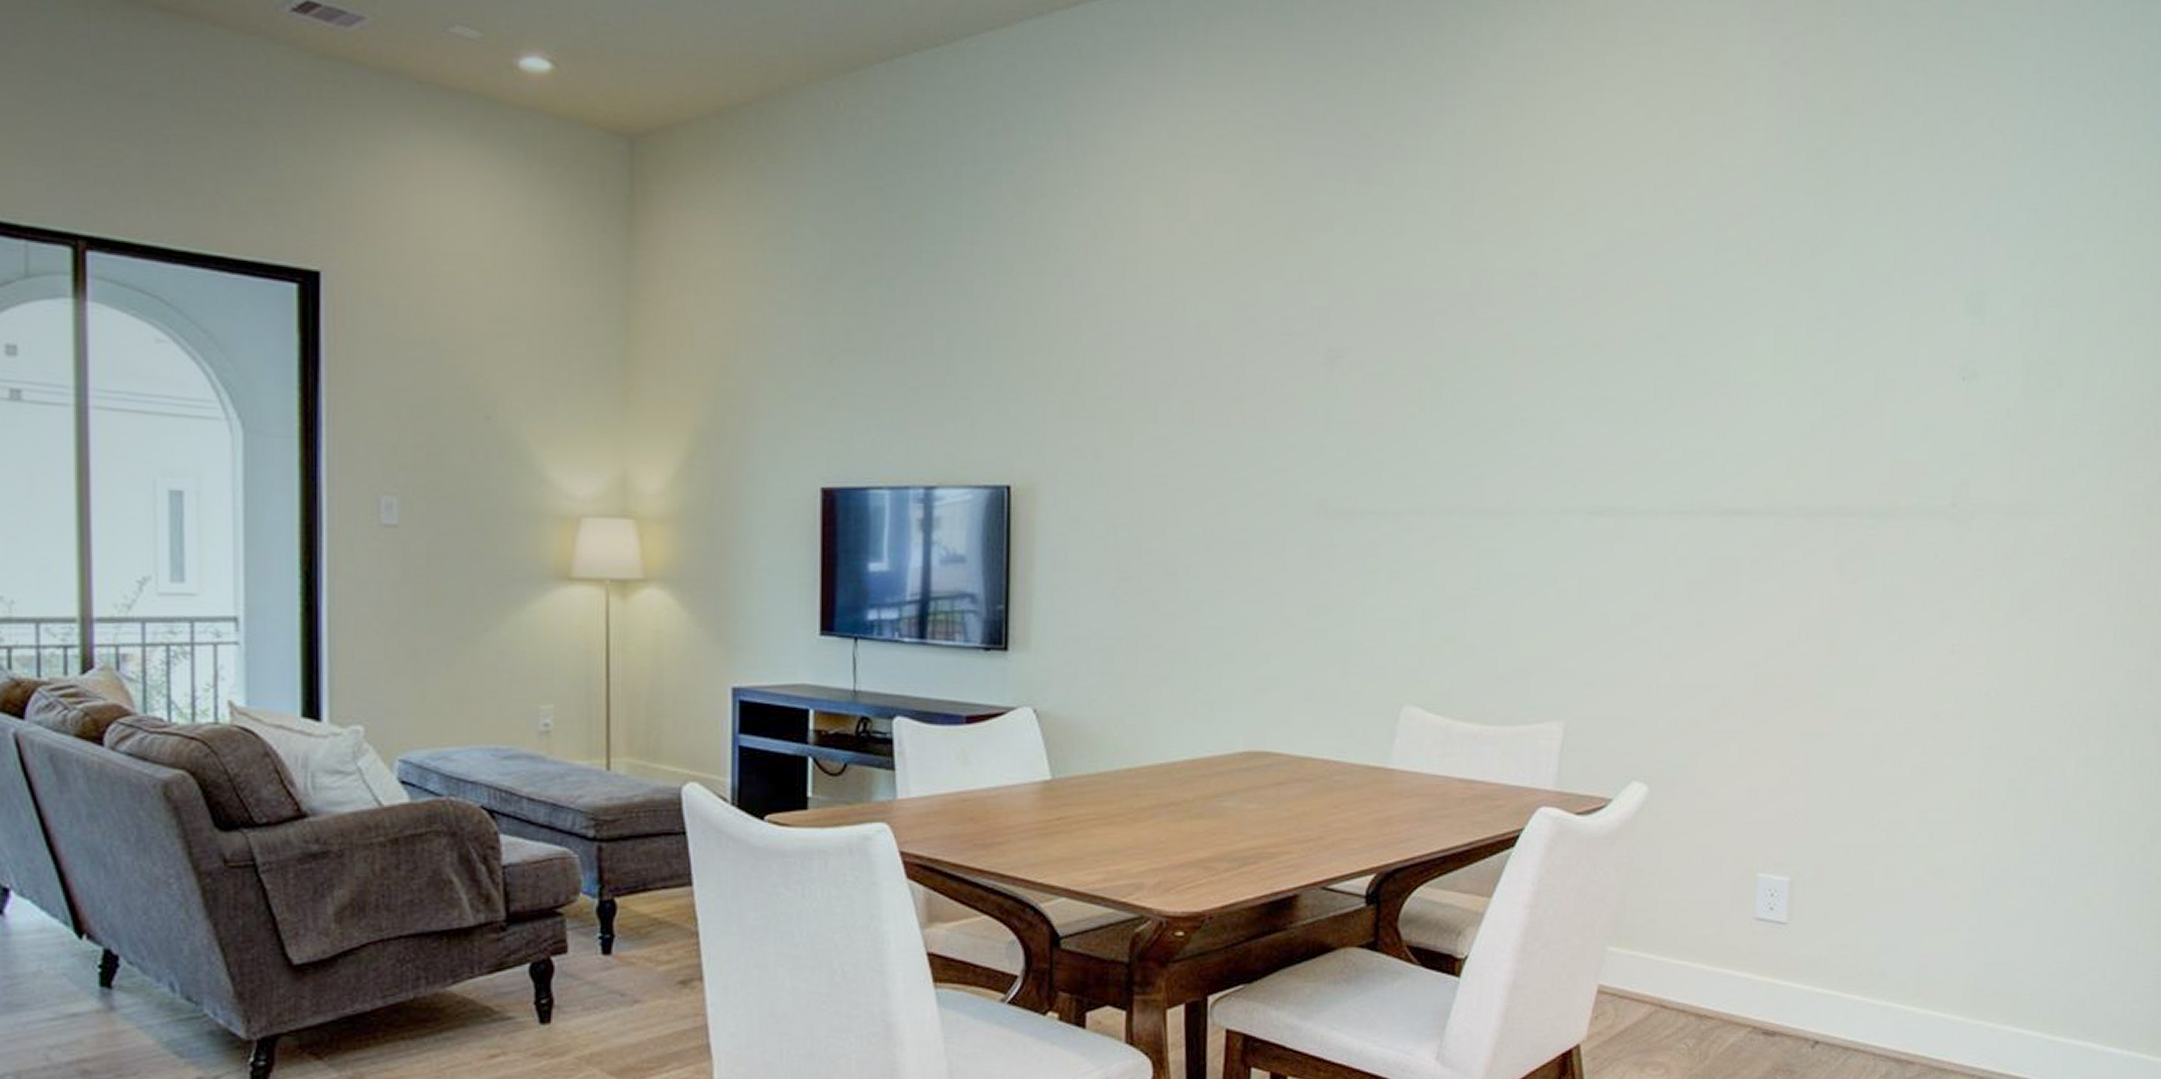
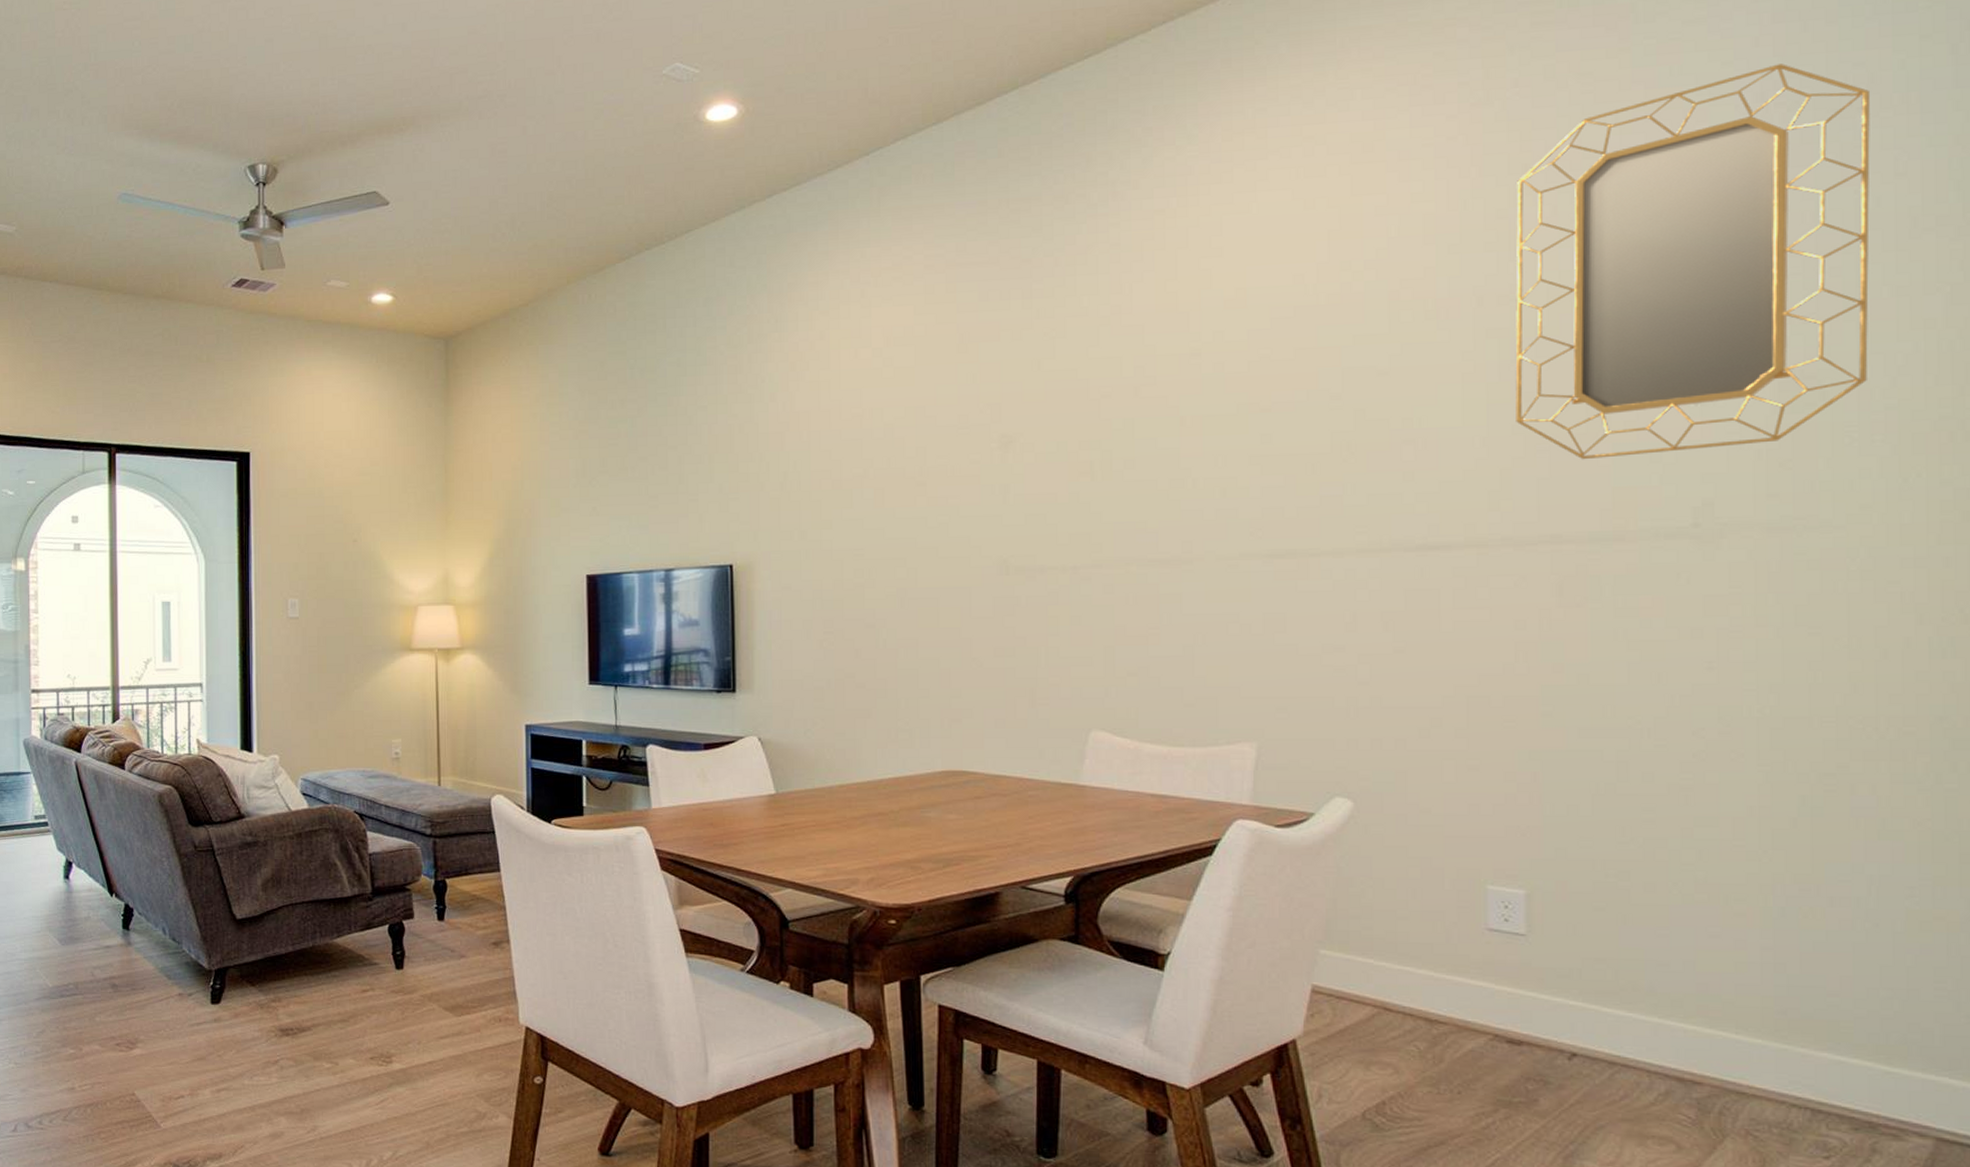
home mirror: none [1817,35,2119,430] -> present [1515,64,1870,460]

